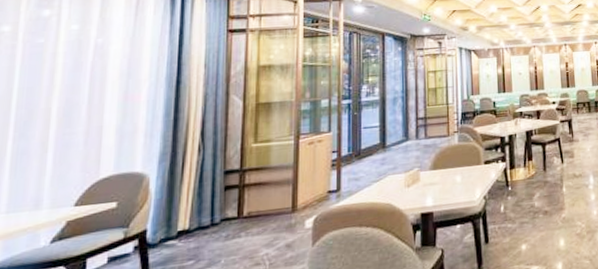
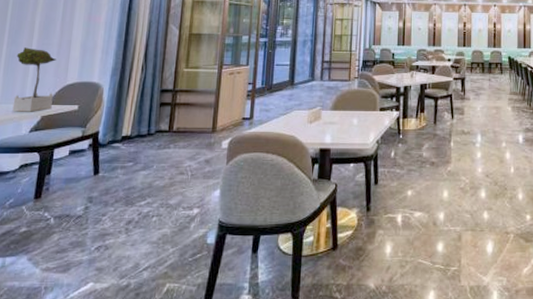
potted tree: none [24,140,83,221] -> present [12,47,56,112]

